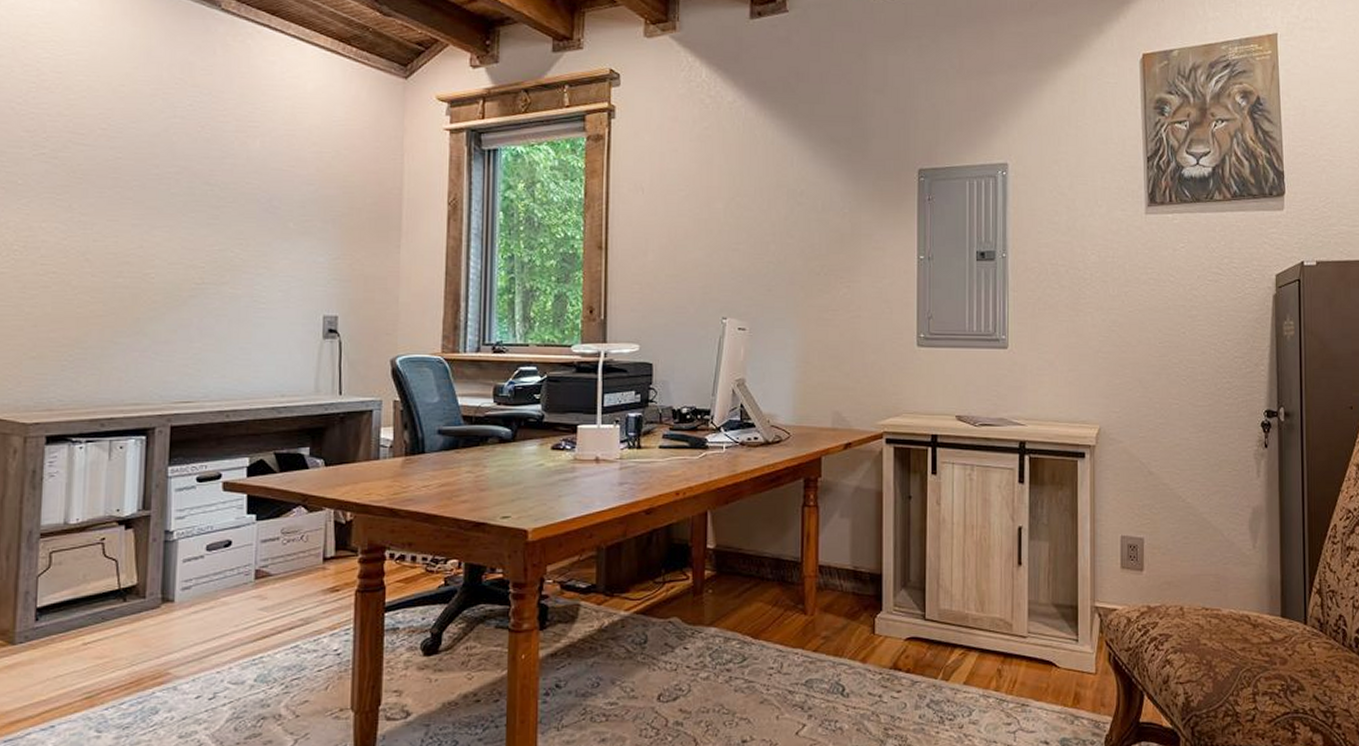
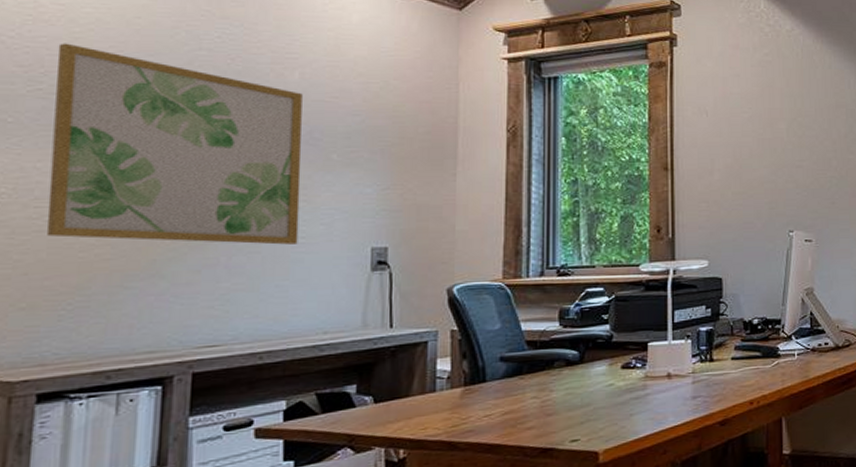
wall art: none [51,109,263,309] -> present [46,43,303,245]

